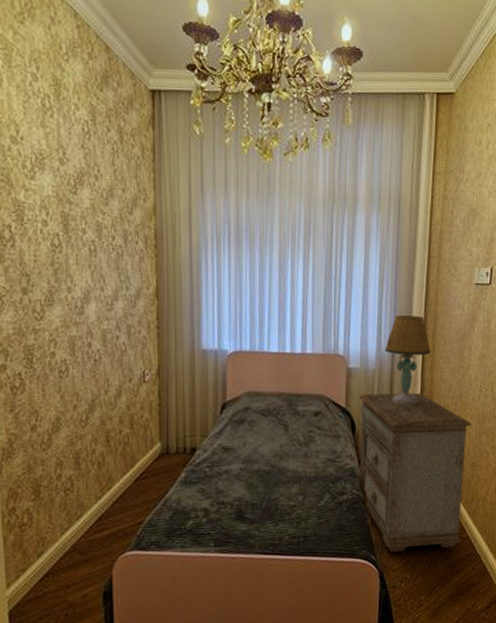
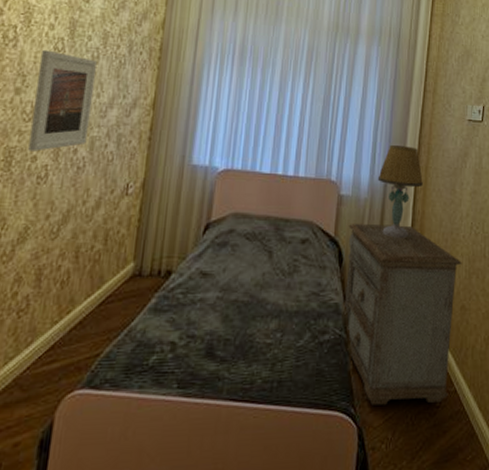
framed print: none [40,247,99,348] -> present [28,49,97,152]

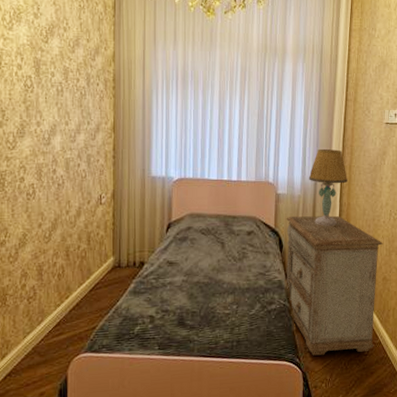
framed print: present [28,49,97,152] -> none [15,87,62,174]

